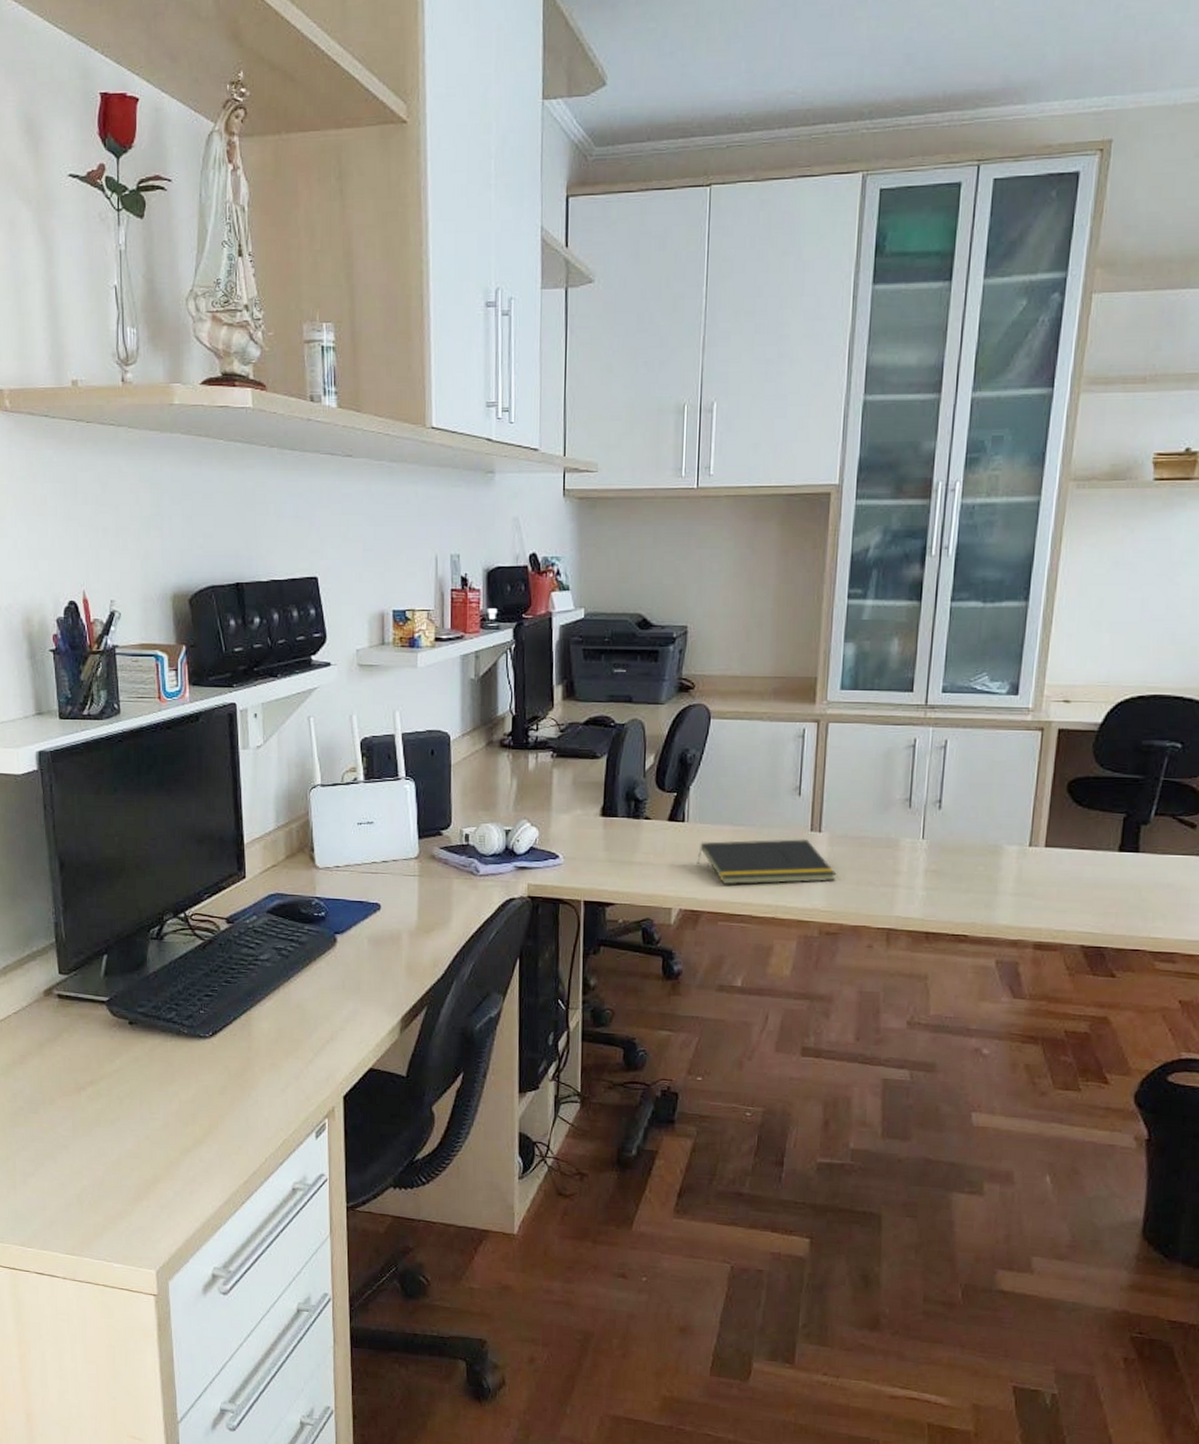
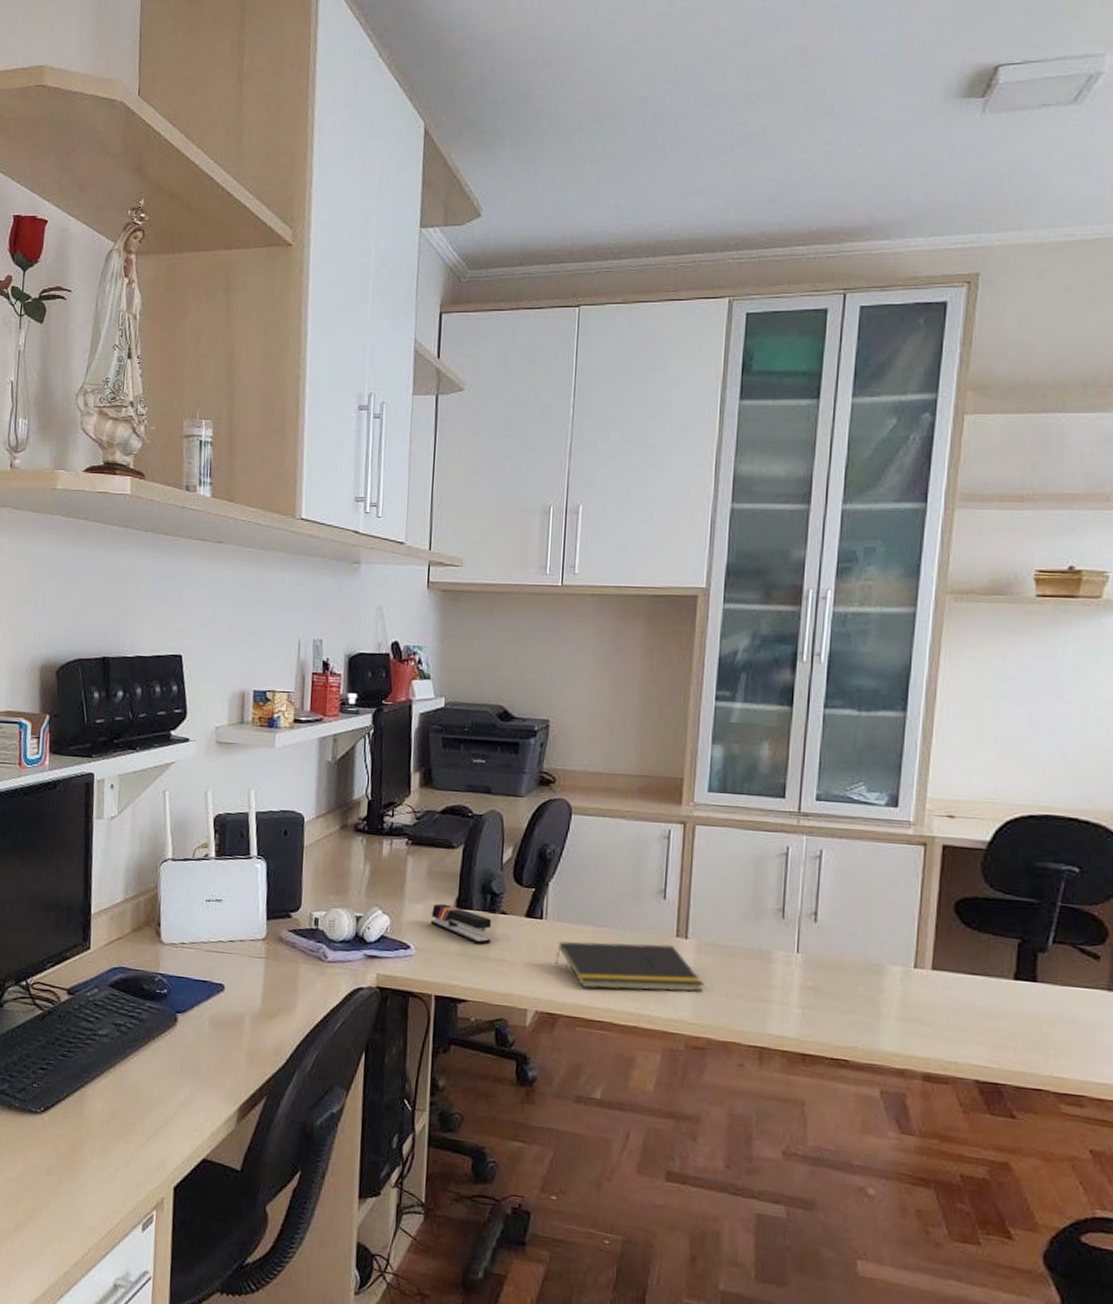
stapler: none [578,813,636,849] -> present [431,903,492,944]

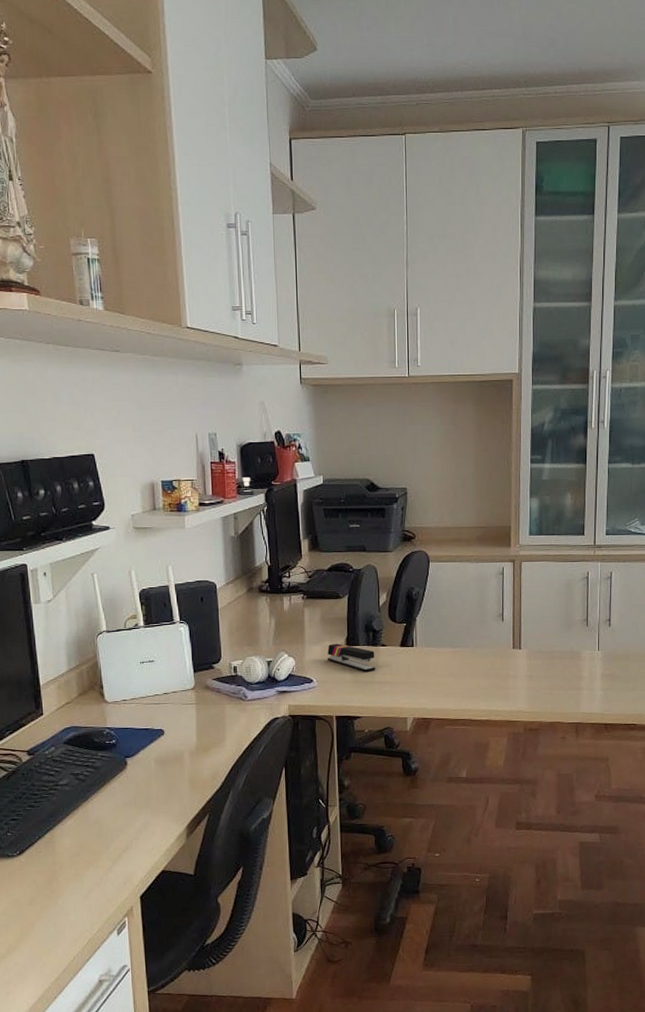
notepad: present [554,940,705,992] -> none [425,656,535,696]

